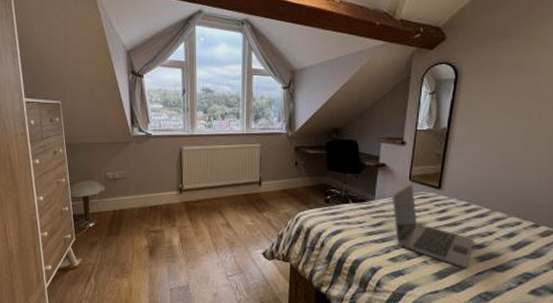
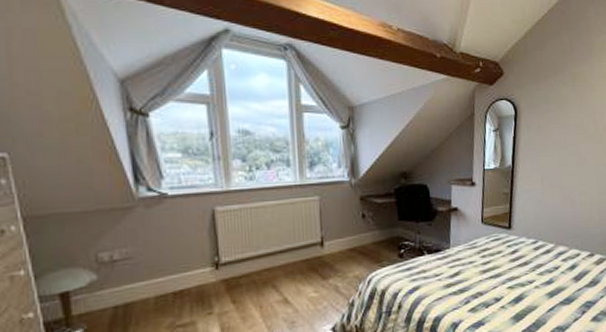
laptop: present [391,183,474,269] -> none [466,225,544,307]

